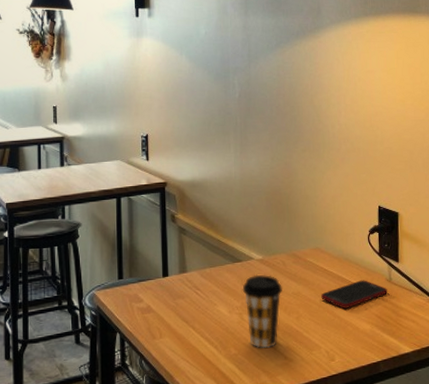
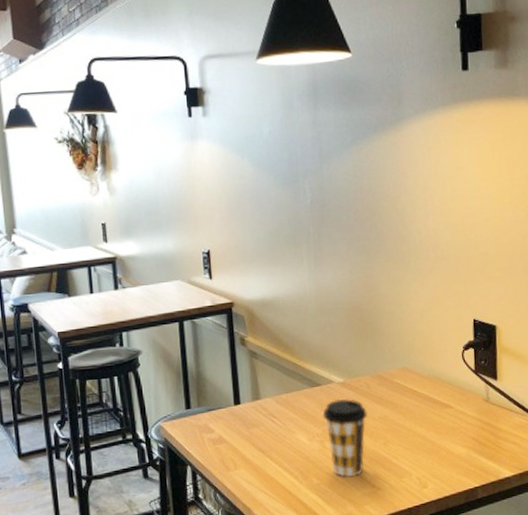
cell phone: present [321,280,387,308] -> none [411,400,485,432]

